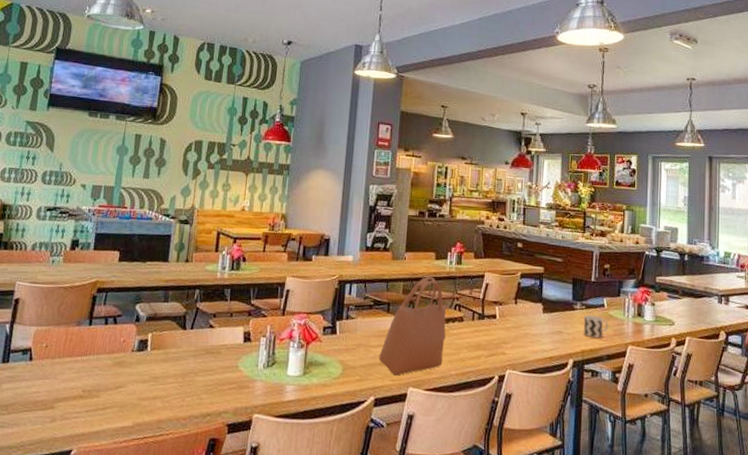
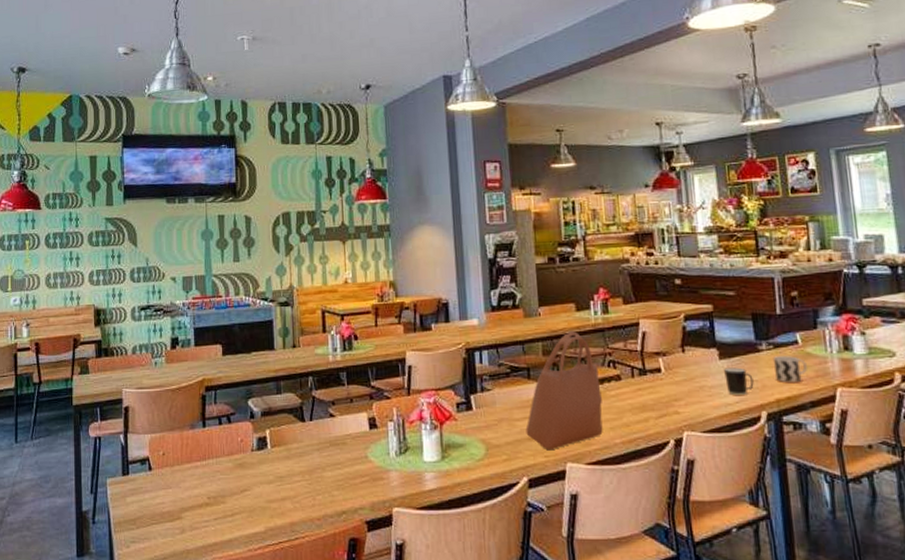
mug: none [545,320,567,345] -> present [724,367,754,396]

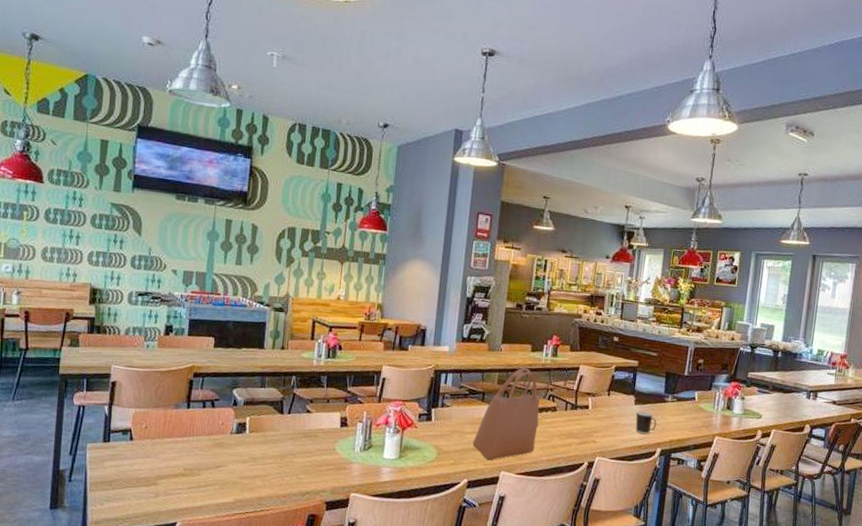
cup: present [772,356,807,383] -> none [673,407,698,430]

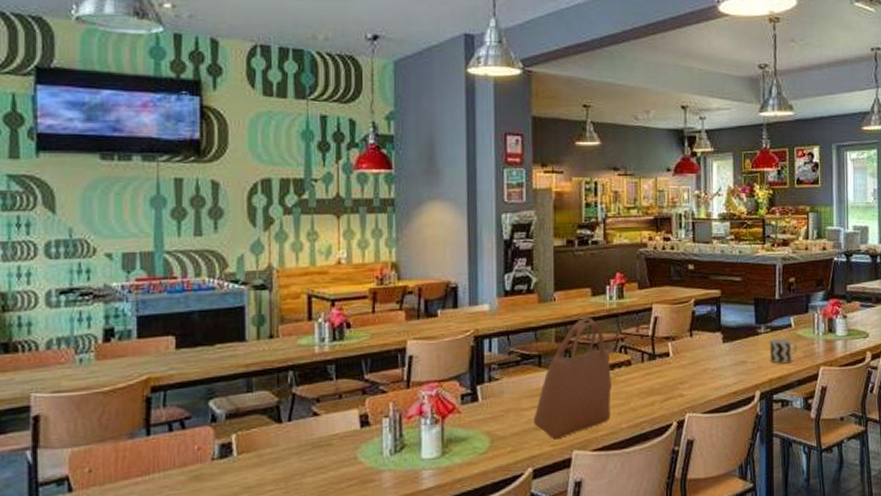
mug: present [635,411,657,435] -> none [726,350,751,378]
cup: none [673,407,698,430] -> present [769,338,797,364]

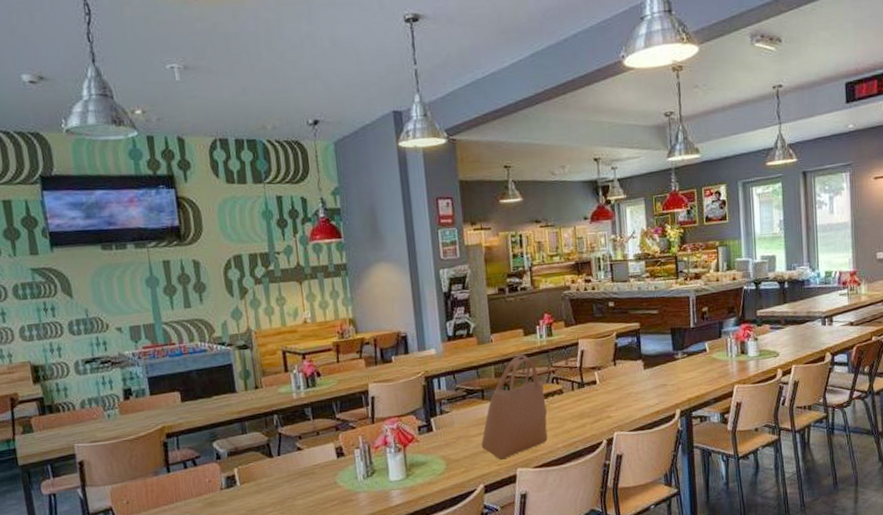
cup: present [769,338,797,364] -> none [686,362,712,385]

